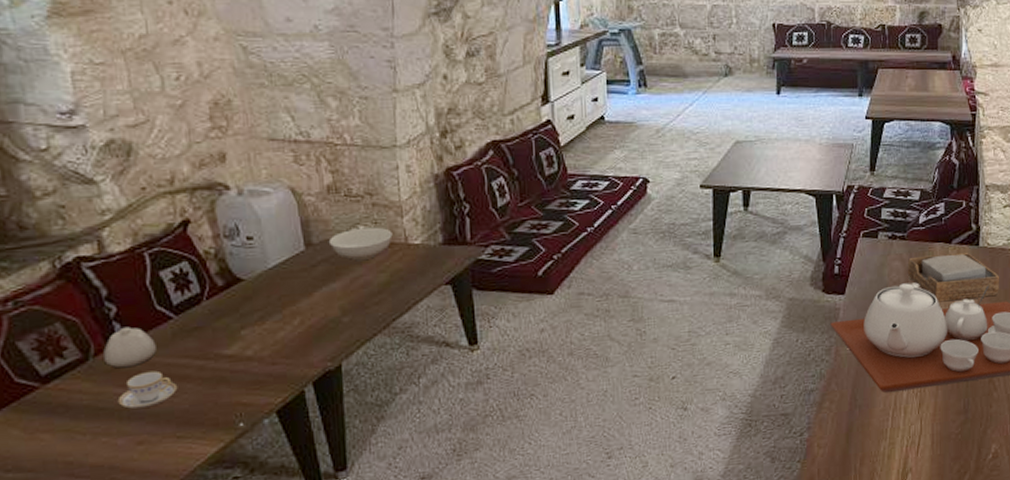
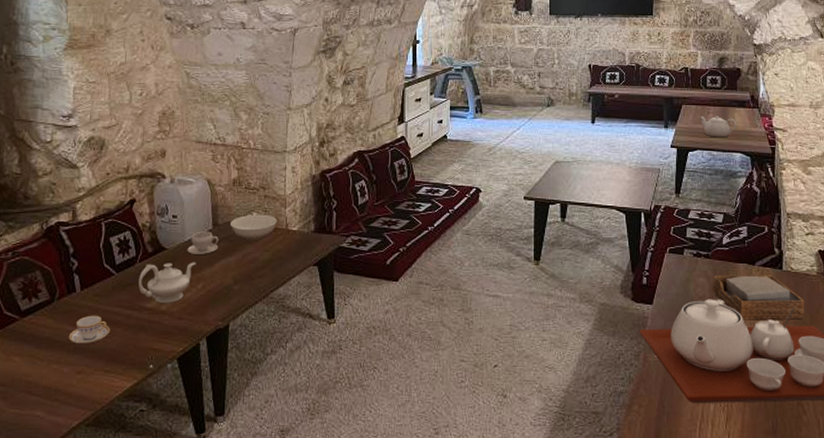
sugar bowl: present [103,326,158,369] -> none [64,278,101,311]
teapot: none [209,293,288,347] -> present [138,262,196,303]
teacup: none [272,253,316,285] -> present [187,231,219,256]
teapot: none [897,80,937,105] -> present [699,115,737,138]

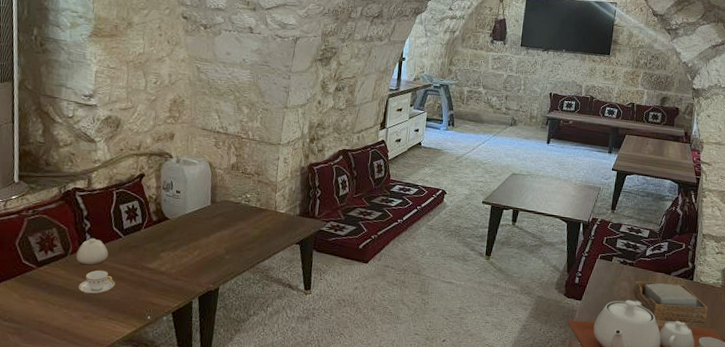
sugar bowl: none [64,278,101,311] -> present [76,238,109,266]
teapot: present [138,262,196,303] -> none [142,230,194,266]
teacup: present [187,231,219,256] -> none [187,206,216,227]
bowl: present [229,214,277,241] -> none [226,195,268,219]
teapot: present [699,115,737,138] -> none [639,146,671,166]

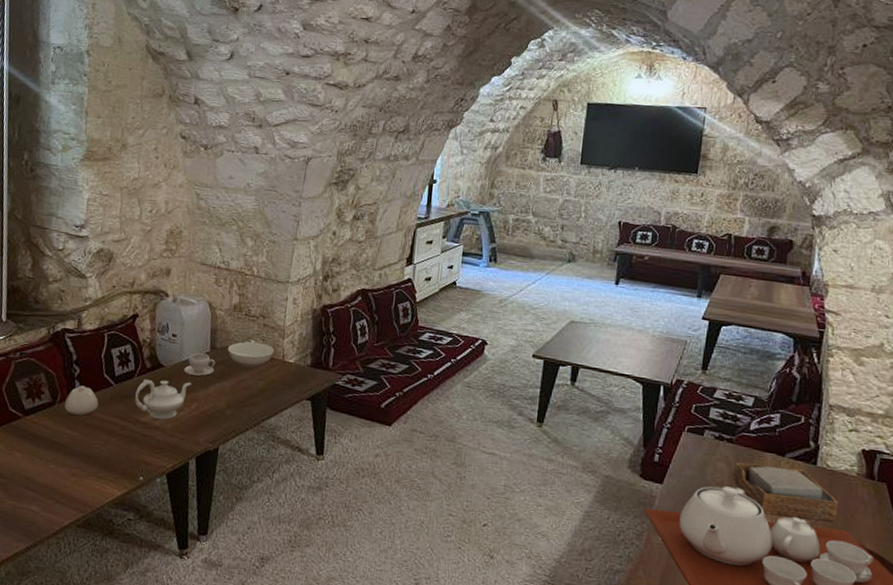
teacup: present [78,270,116,294] -> none [66,421,106,449]
teapot: none [142,230,194,266] -> present [135,378,192,420]
teacup: none [187,206,216,227] -> present [184,353,216,377]
bowl: none [226,195,268,219] -> present [227,341,274,368]

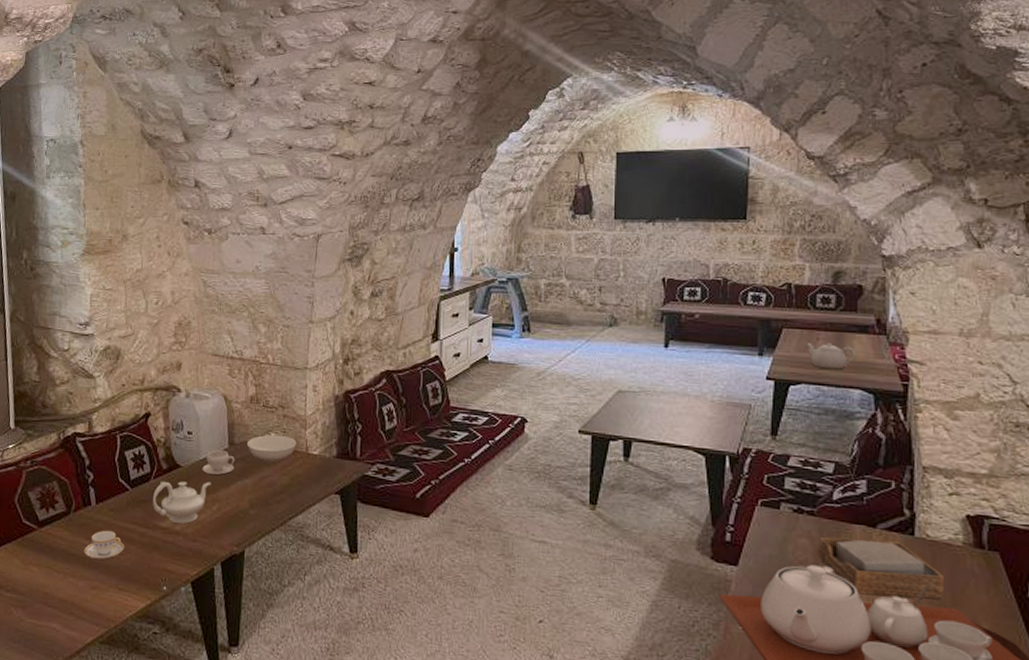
sugar bowl: present [64,385,99,417] -> none [80,492,116,525]
teacup: none [66,421,106,449] -> present [84,530,125,560]
teapot: none [739,289,782,315] -> present [805,342,857,370]

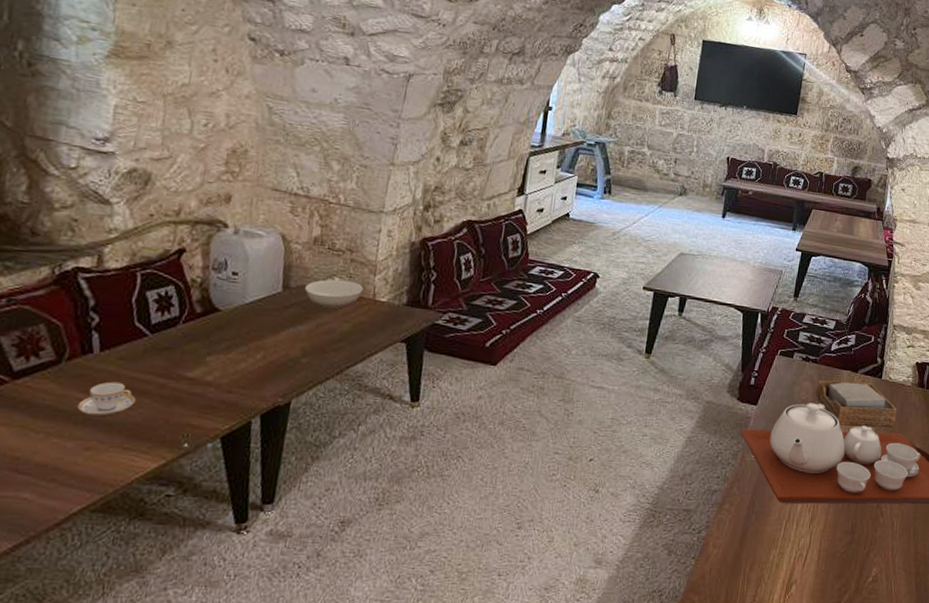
teapot: present [153,481,212,524] -> none [178,326,257,374]
teacup: present [202,450,235,476] -> none [247,293,289,321]
teapot: present [805,342,857,370] -> none [827,223,861,246]

